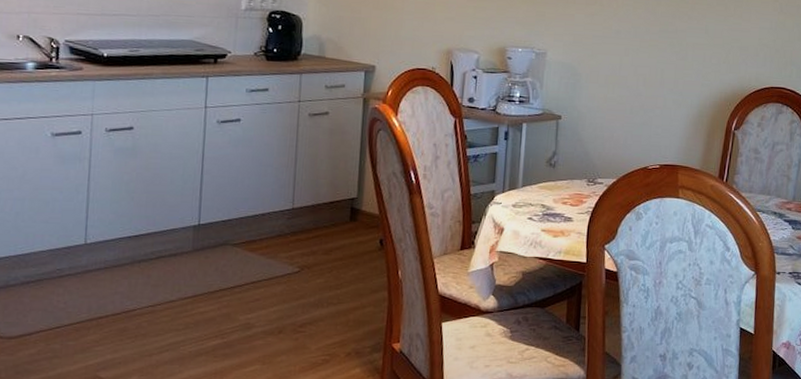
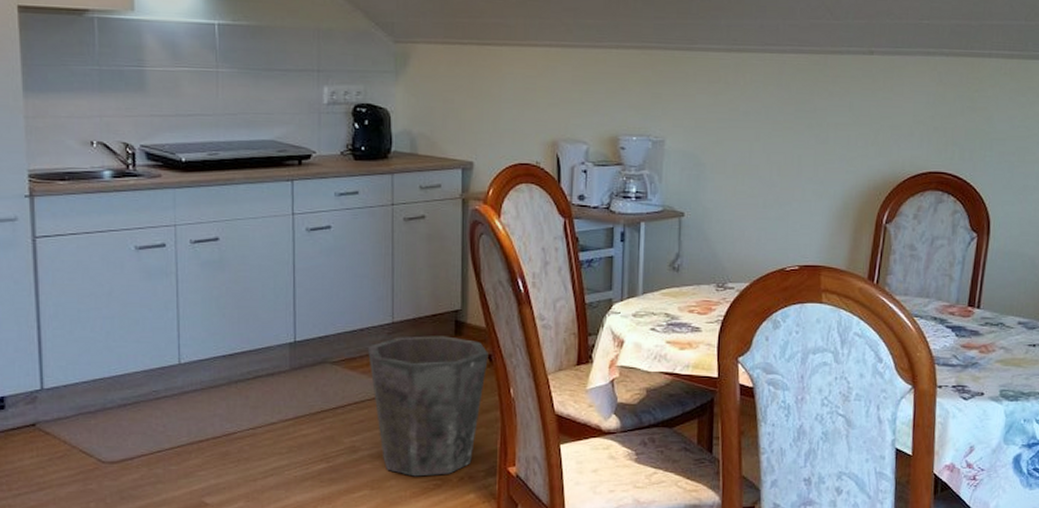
waste bin: none [268,221,380,352] -> present [368,336,488,477]

